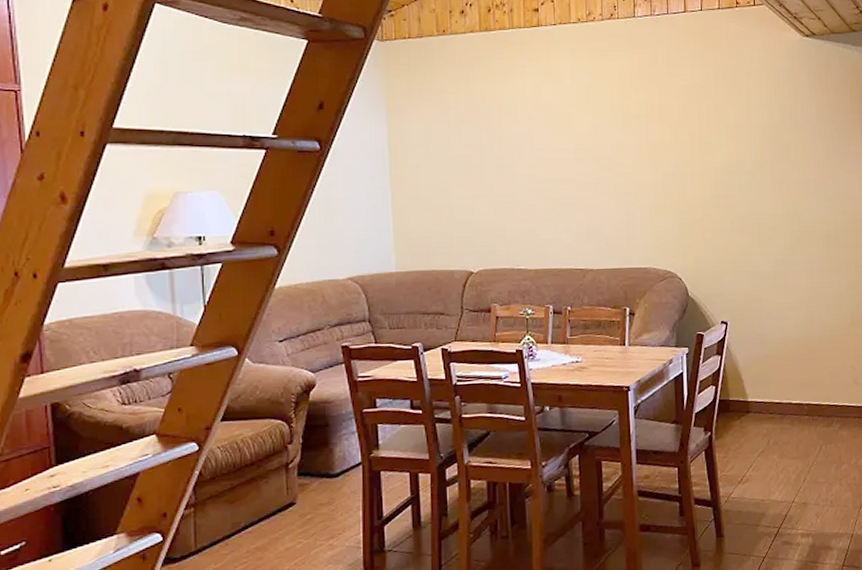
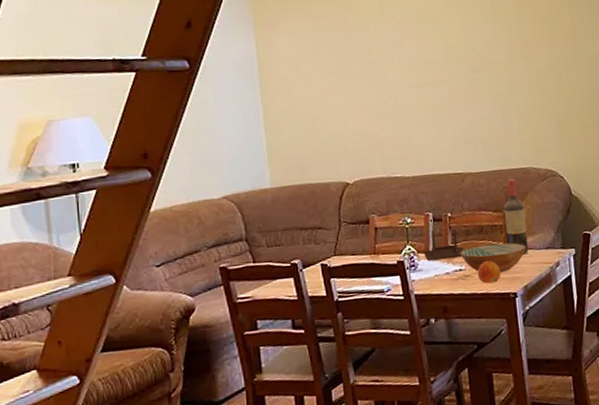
napkin holder: none [543,320,582,352] -> present [424,227,465,262]
bowl: none [577,338,642,367] -> present [460,242,526,273]
fruit: none [593,354,616,377] -> present [477,260,501,284]
wine bottle: none [622,277,644,350] -> present [503,179,529,254]

